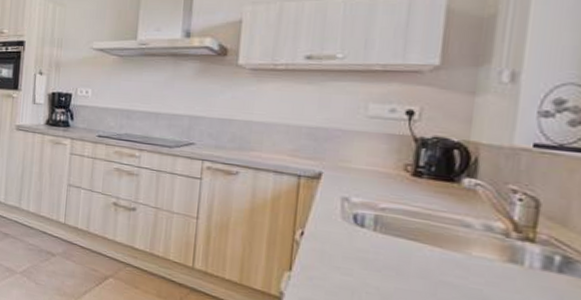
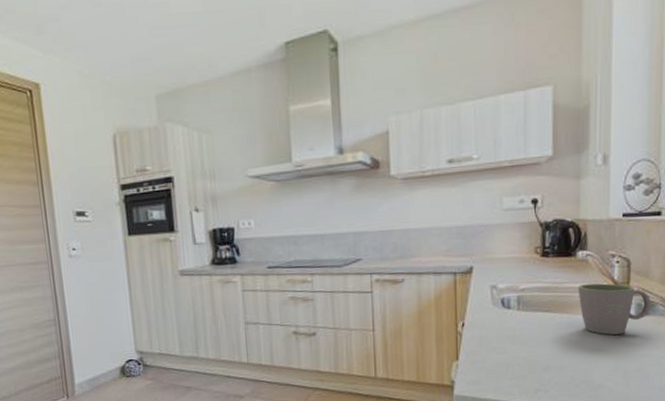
mug: none [458,218,567,289] -> present [578,283,651,335]

